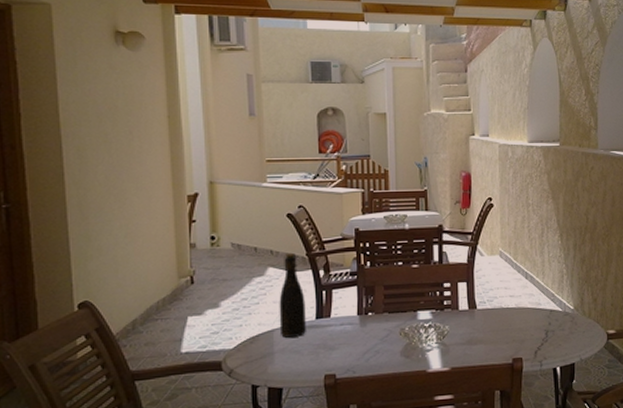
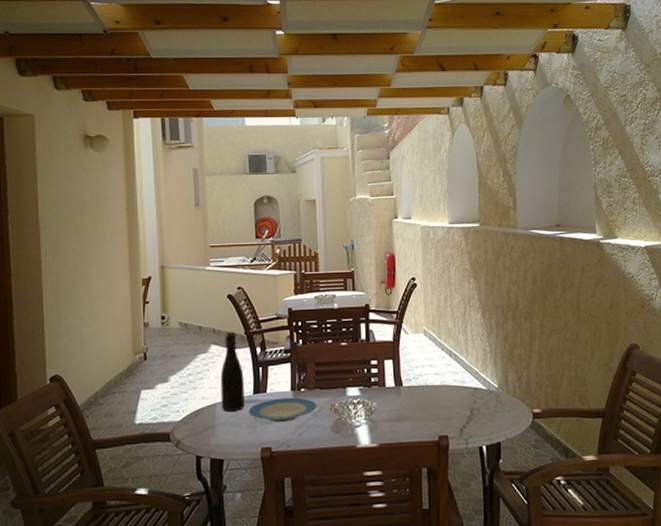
plate: none [310,322,386,348] -> present [248,397,317,422]

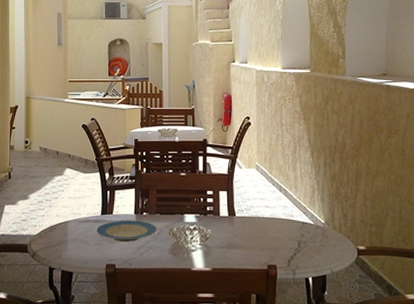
bottle: present [220,331,244,411] -> none [72,157,94,229]

